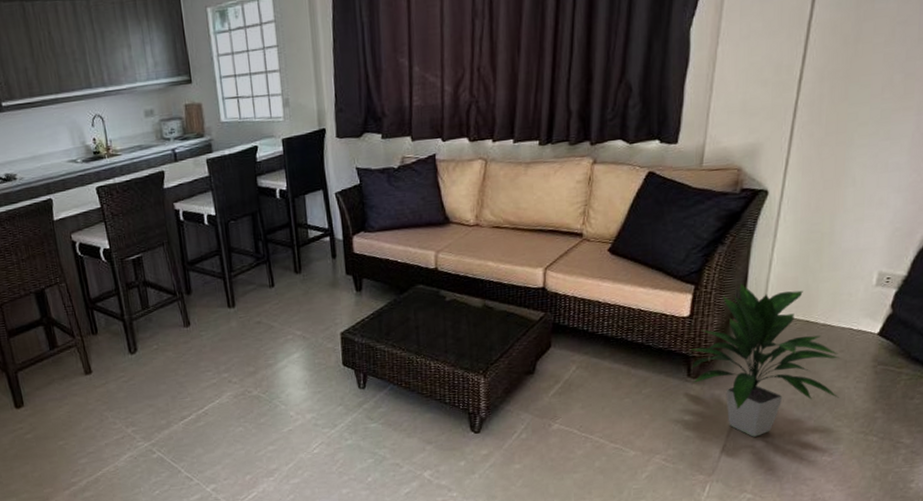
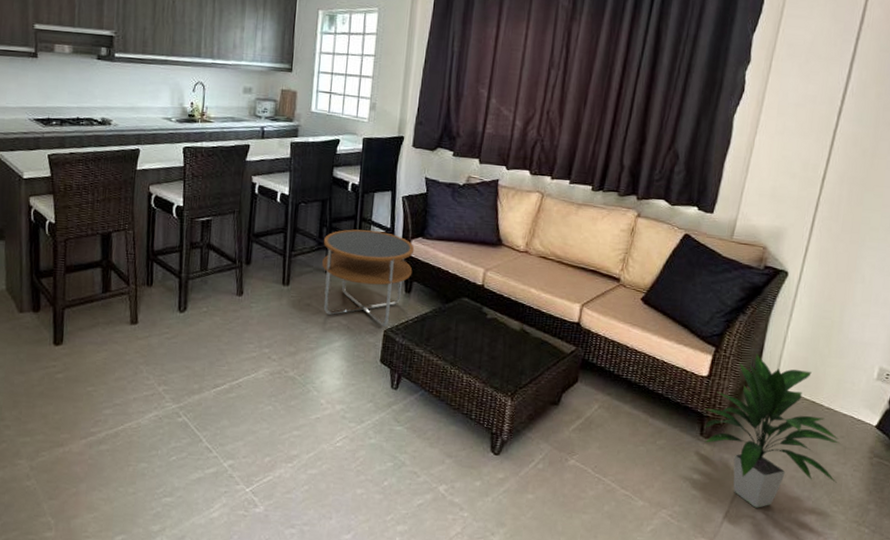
side table: none [261,233,360,330] -> present [322,229,415,327]

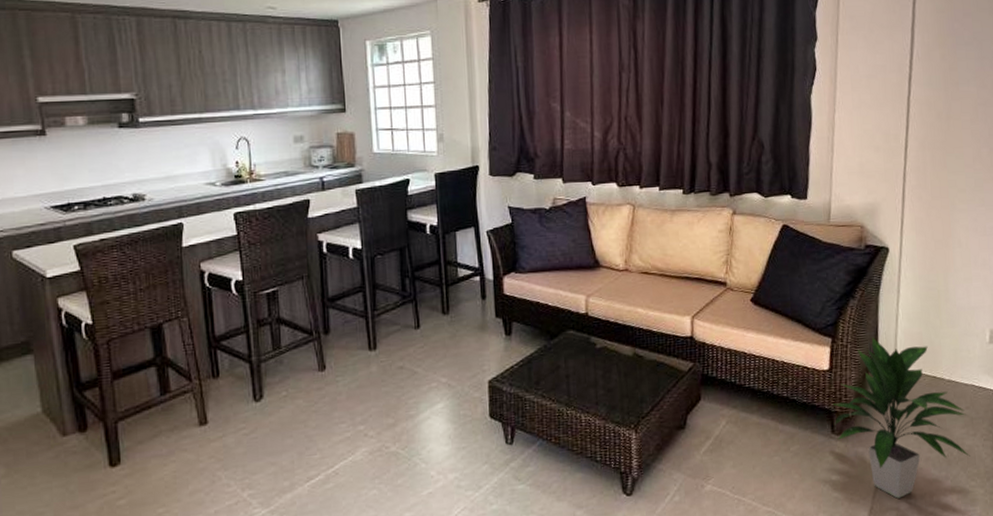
side table: present [322,229,415,327] -> none [407,273,510,377]

